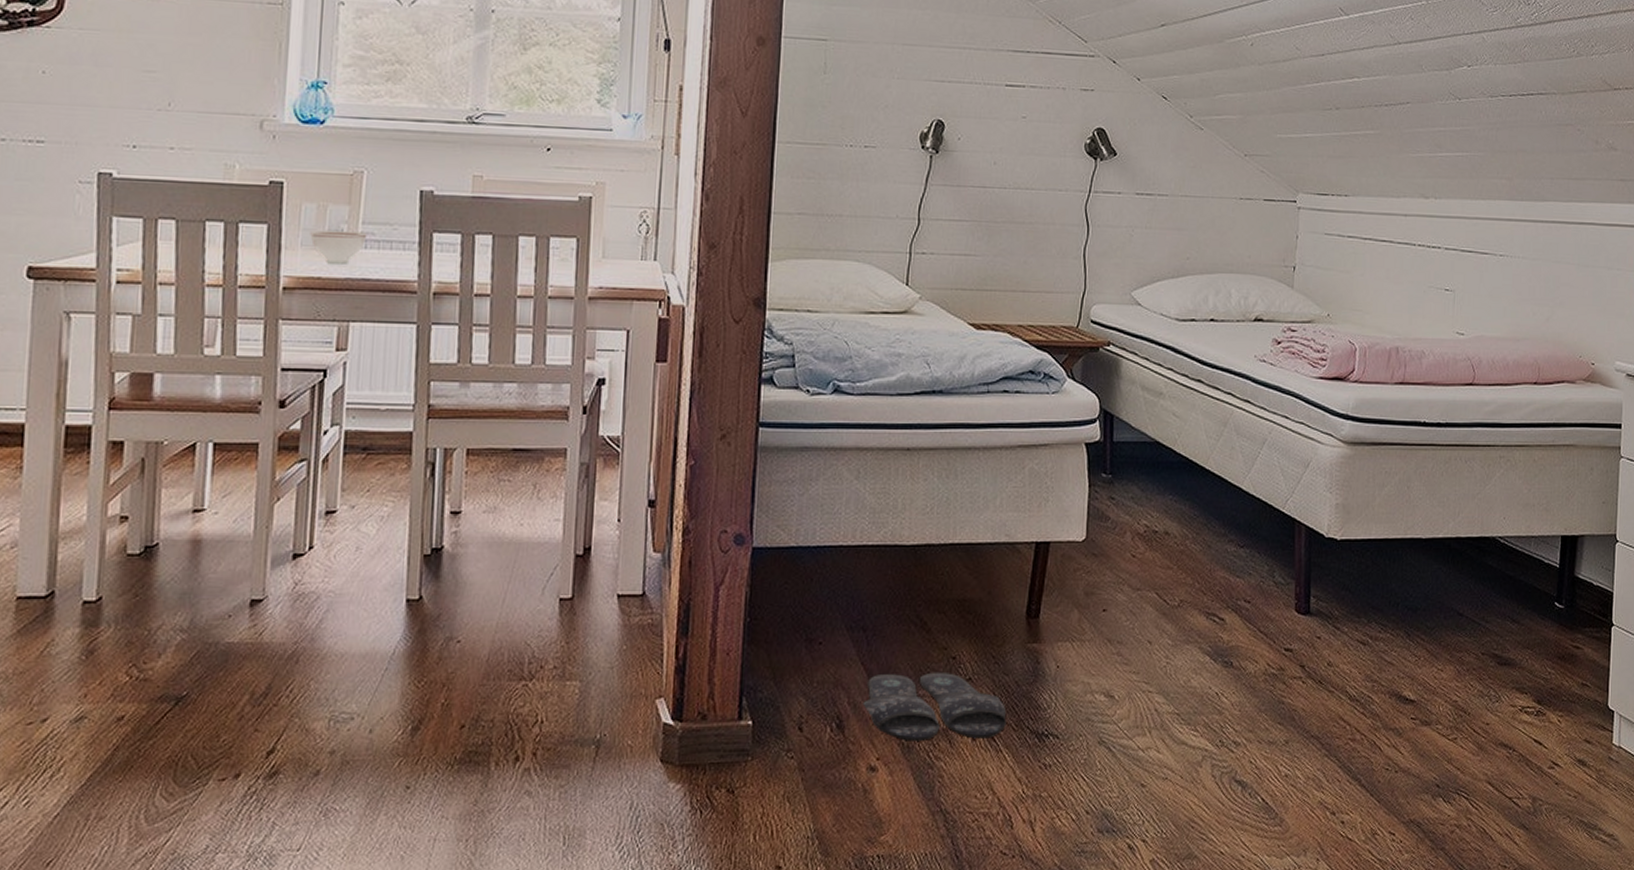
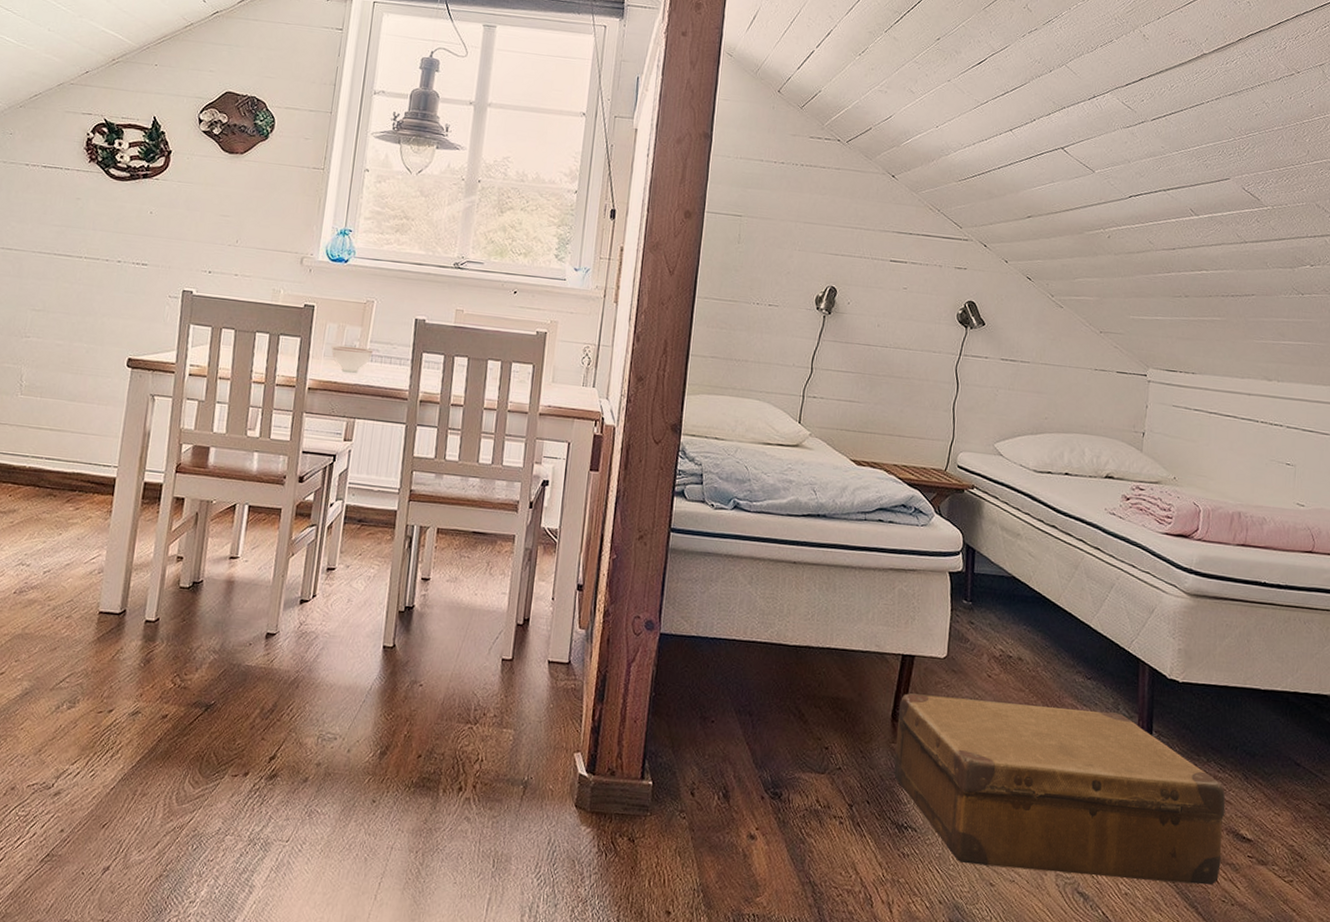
slippers: present [863,671,1006,741] -> none [746,754,871,823]
suitcase: none [1031,581,1388,767] -> present [894,693,1226,886]

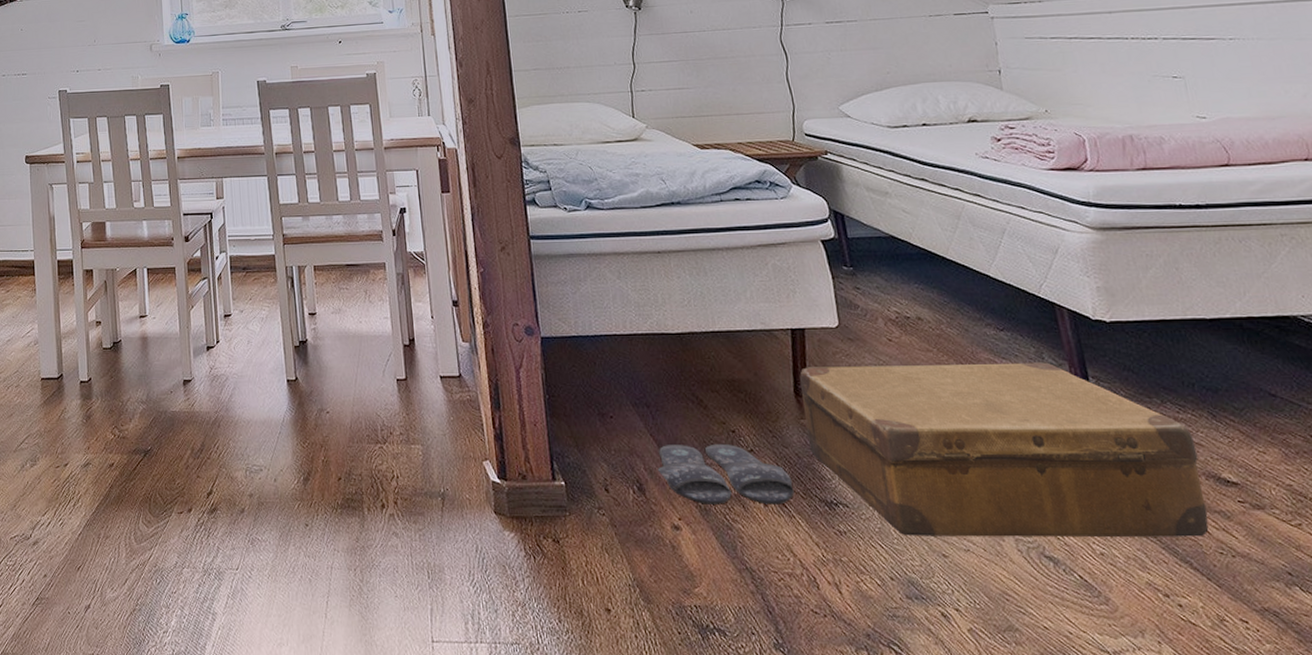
bowl: present [331,345,374,374] -> none [190,114,227,139]
slippers: none [746,754,871,823] -> present [657,443,794,505]

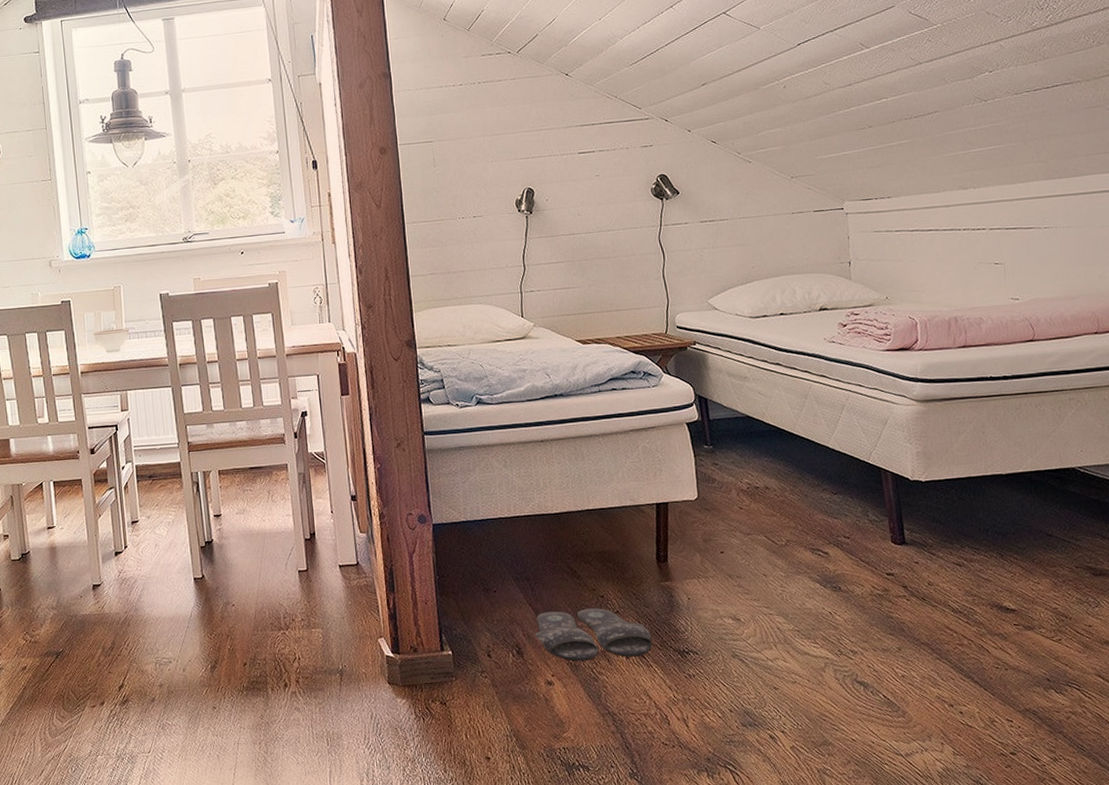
bowl: none [190,114,227,139] -> present [92,328,130,353]
suitcase: present [799,362,1209,538] -> none [662,519,990,675]

